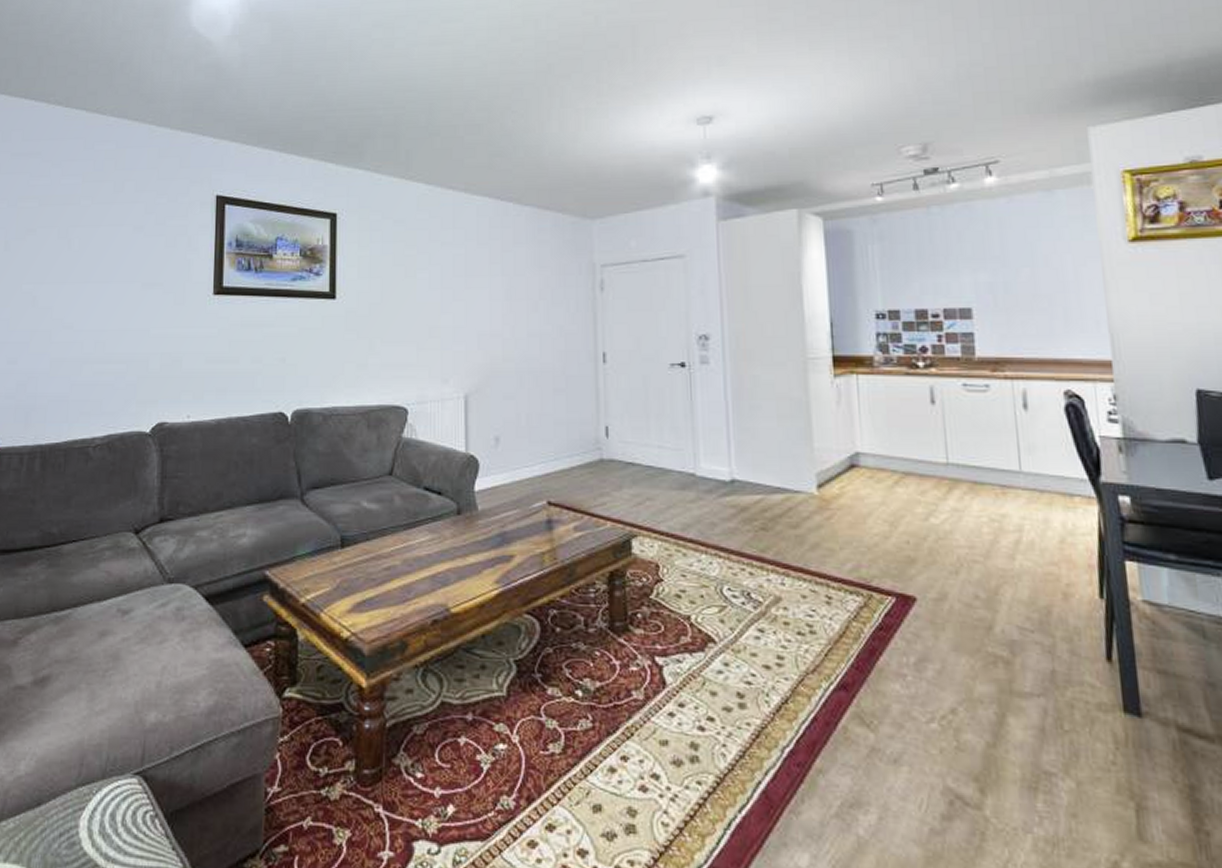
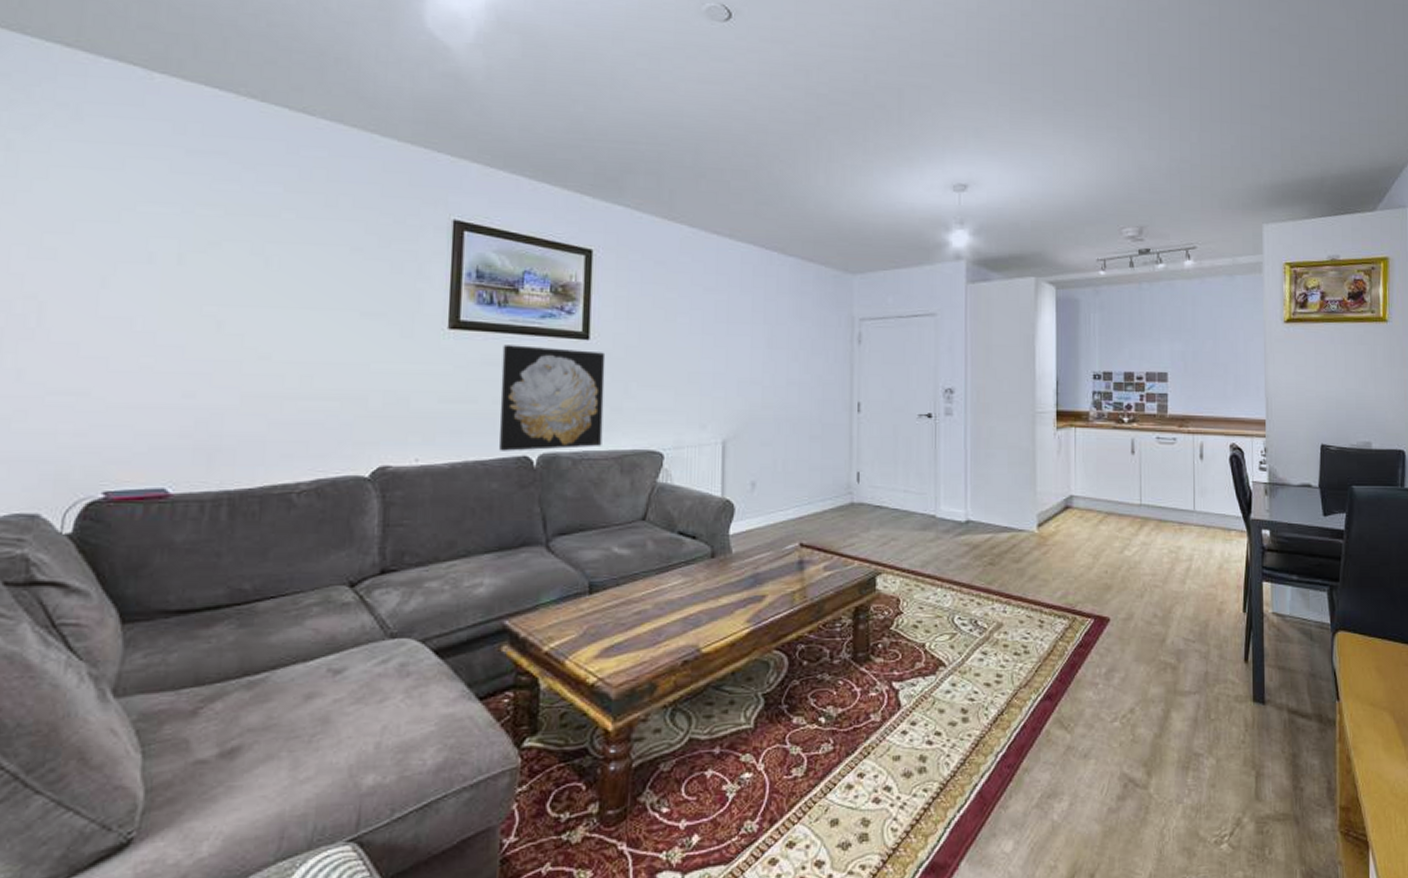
wall art: none [257,307,351,408] -> present [499,345,606,451]

